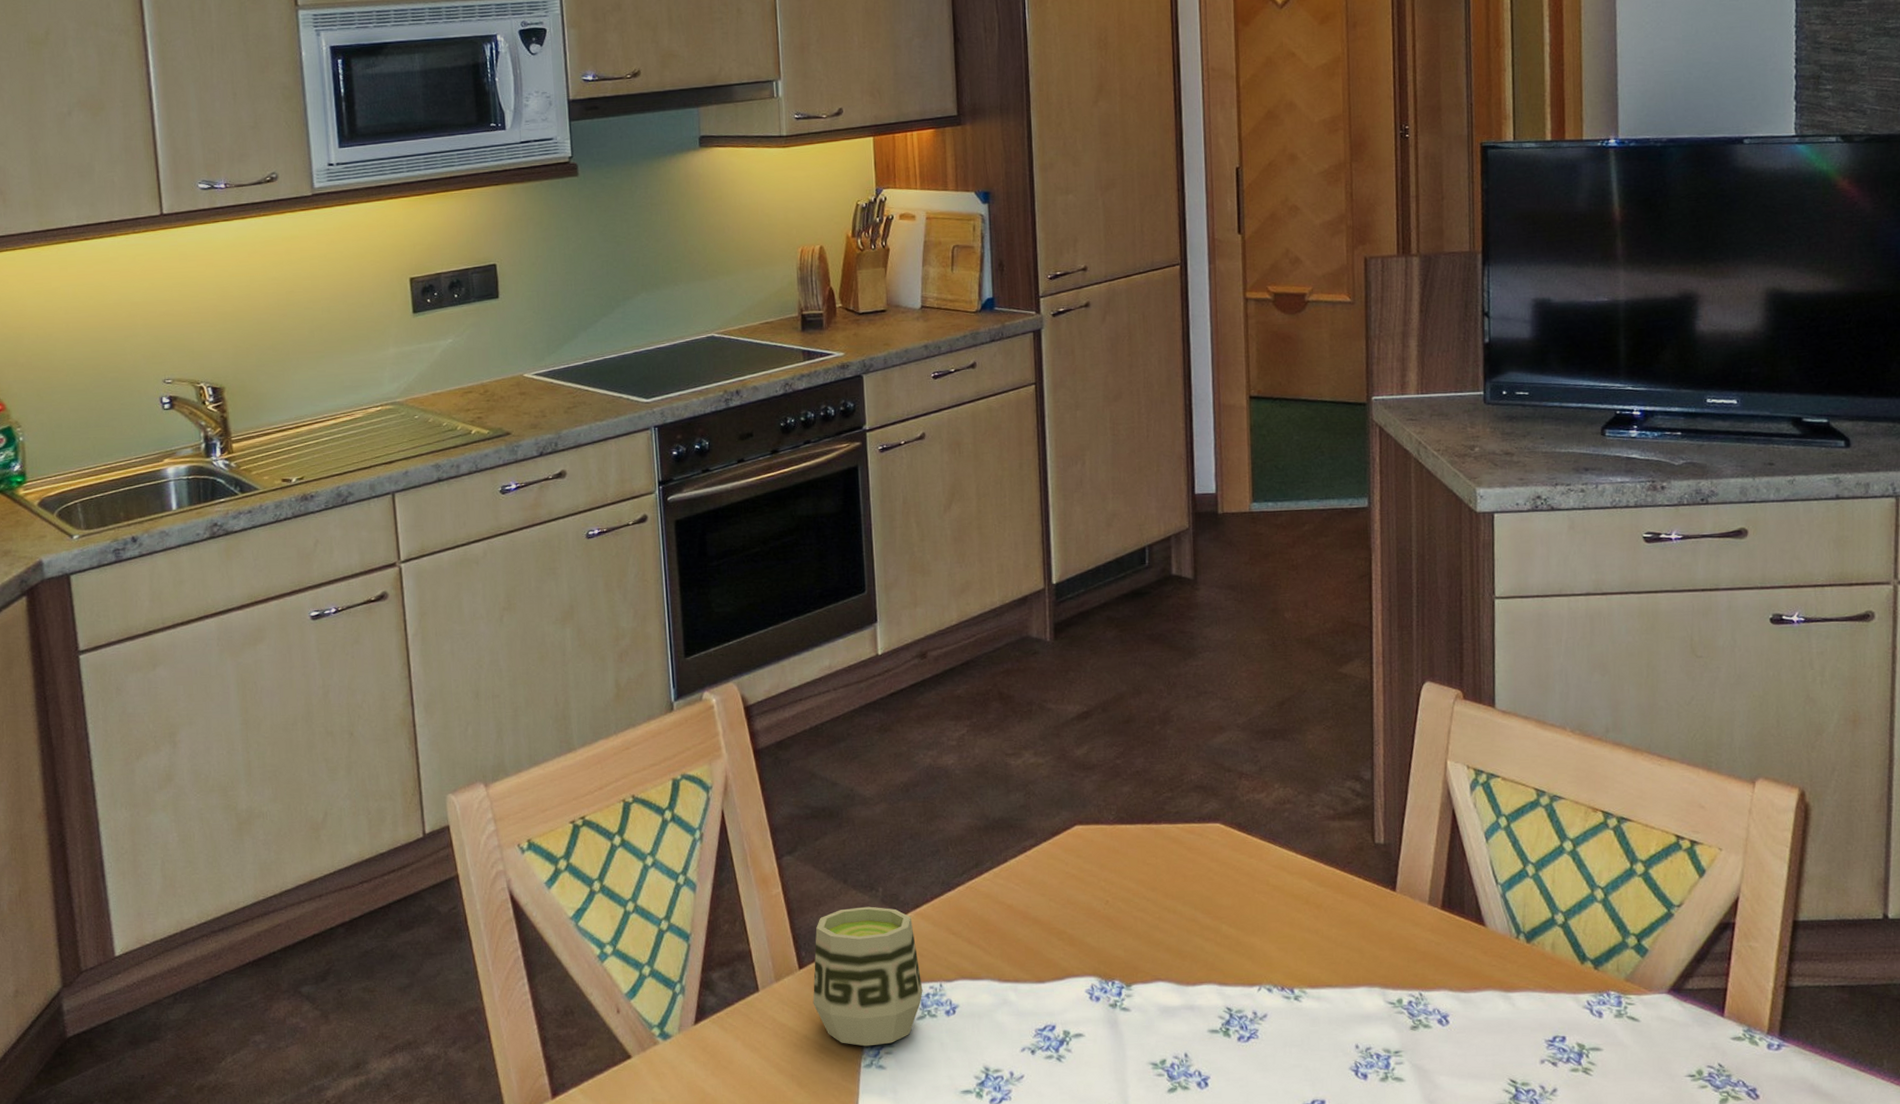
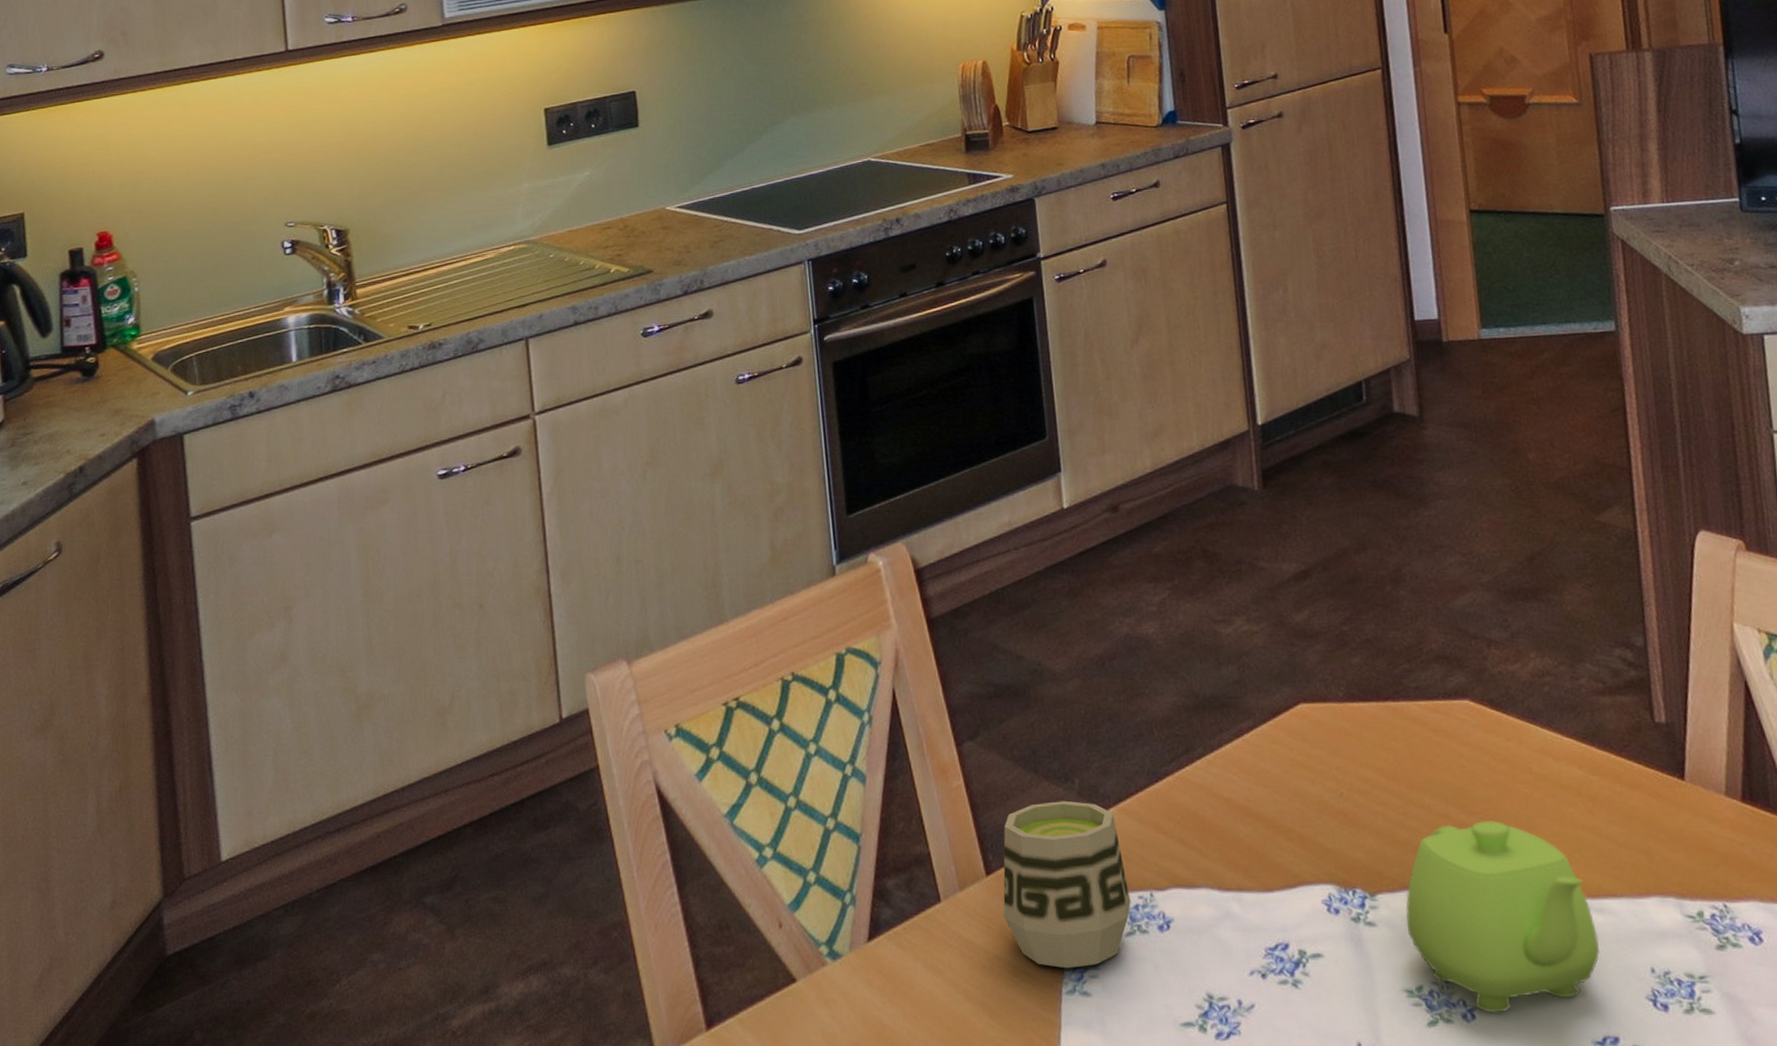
teapot: none [1156,924,1315,1082] -> present [1406,820,1600,1013]

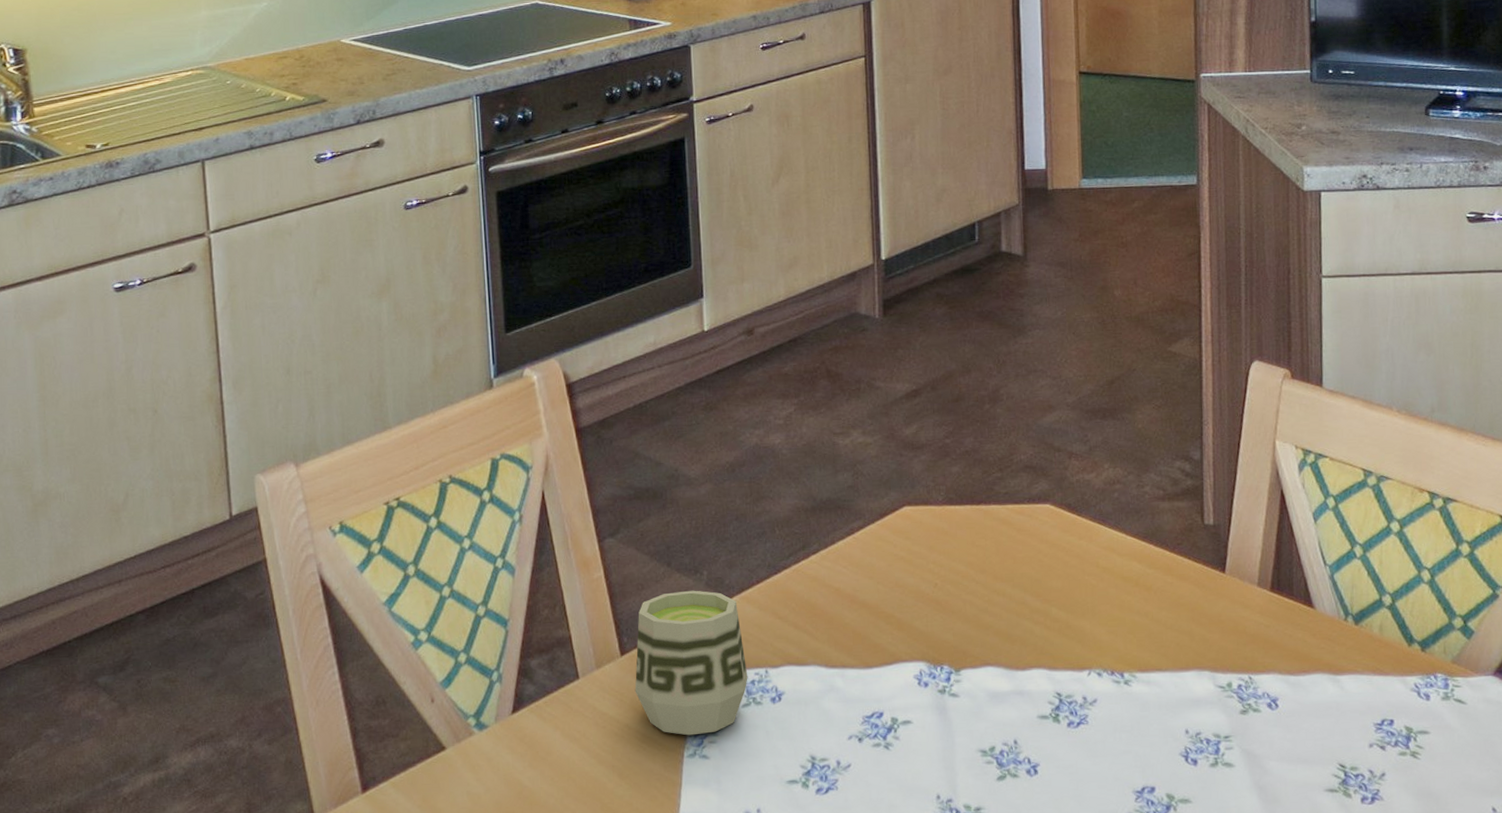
teapot: present [1406,820,1600,1013] -> none [985,607,1145,769]

